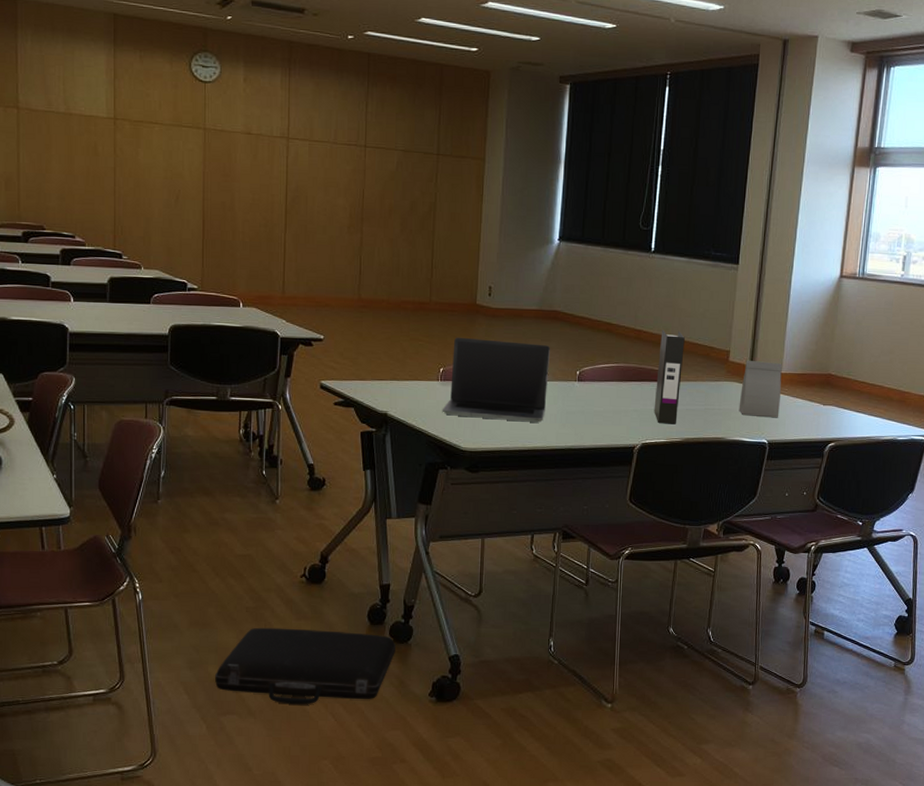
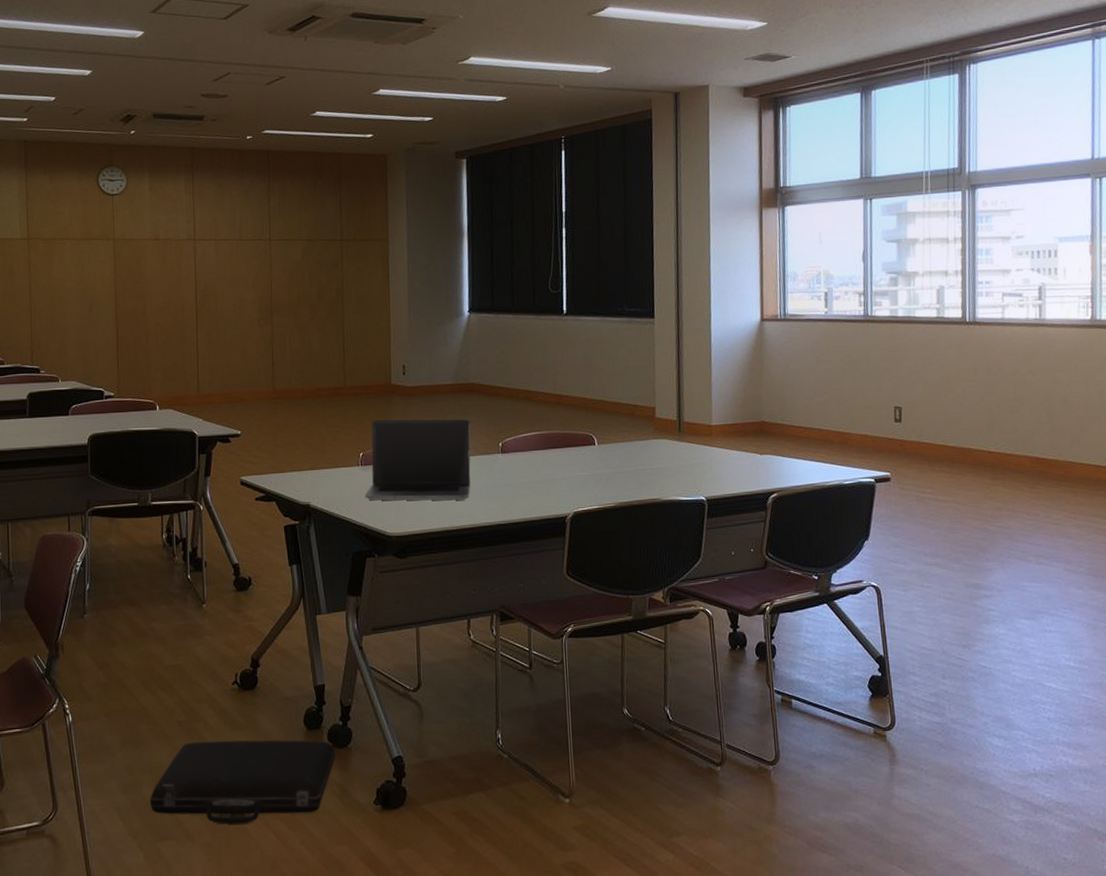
binder: present [654,329,685,425] -> none [582,392,608,490]
paper bag: present [738,360,782,418] -> none [671,414,715,473]

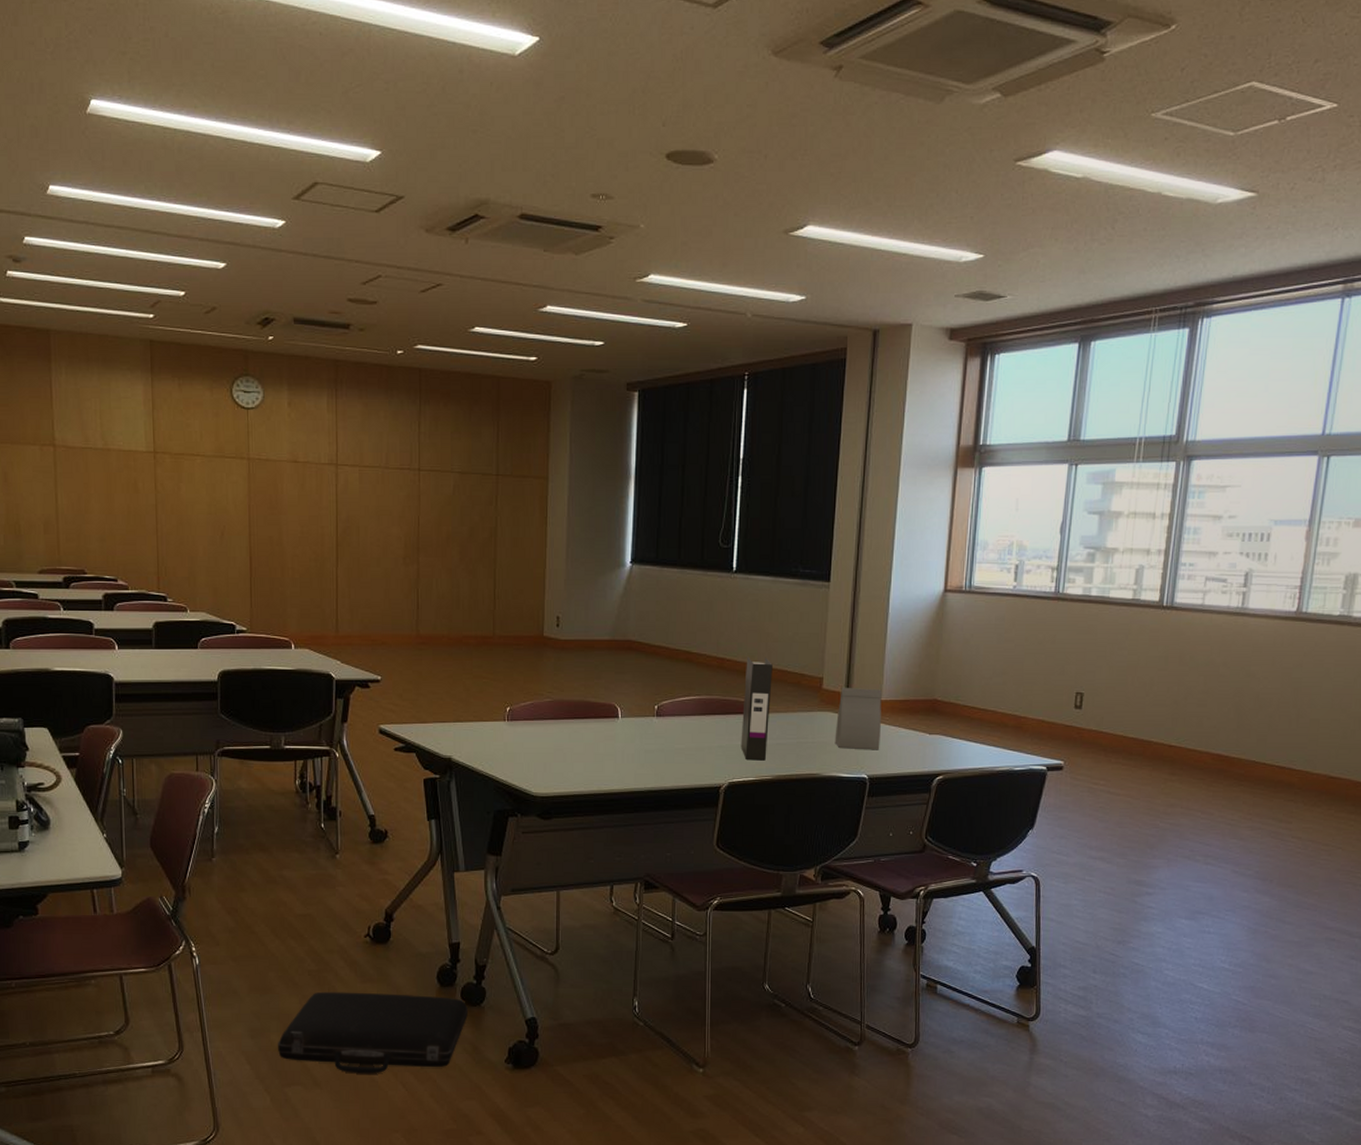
laptop computer: present [365,419,471,501] -> none [510,673,626,763]
binder: none [582,392,608,490] -> present [741,656,773,761]
paper bag: none [671,414,715,473] -> present [834,687,882,750]

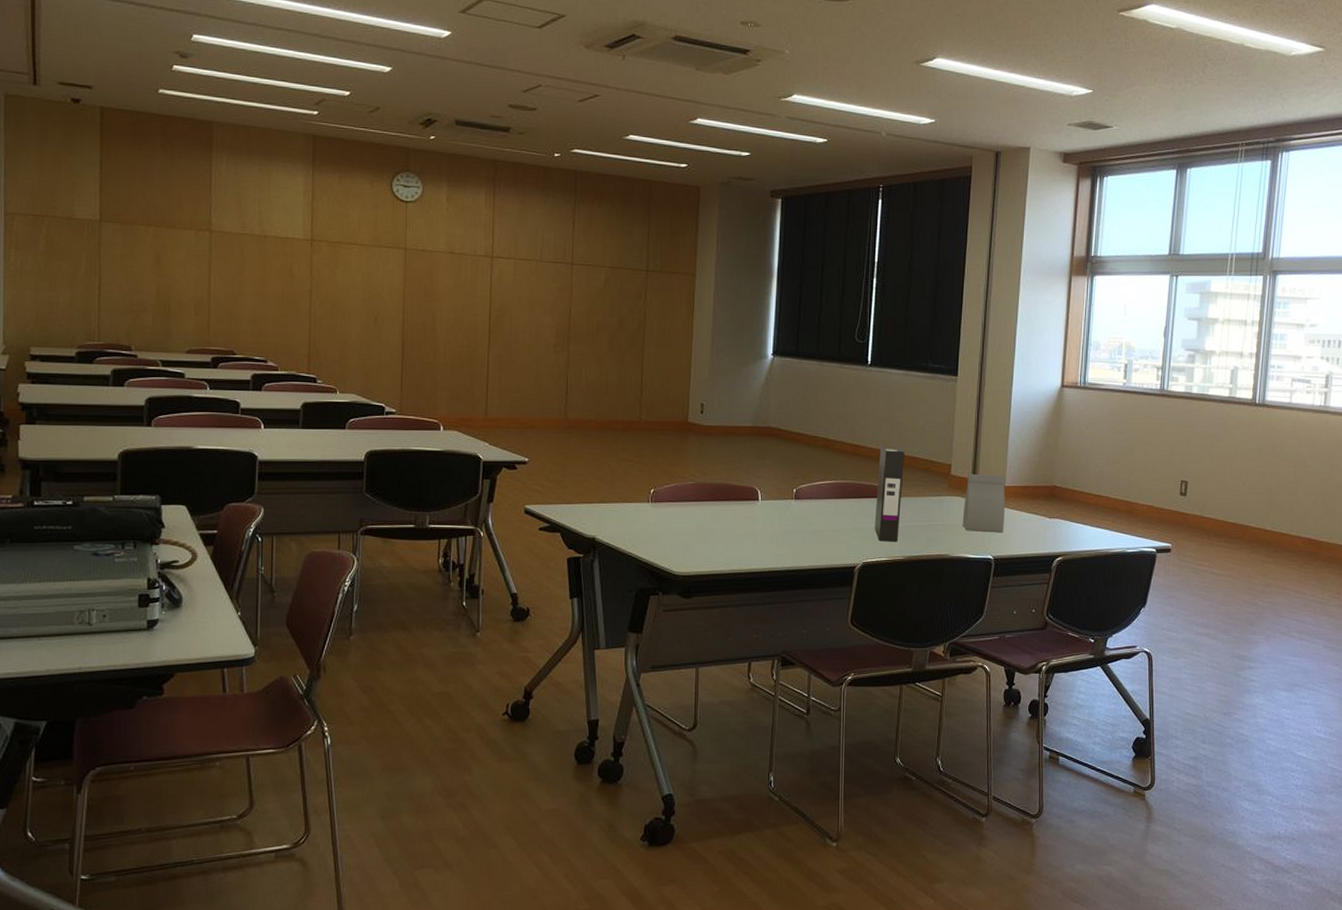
briefcase: present [278,991,468,1073] -> none [409,771,605,854]

